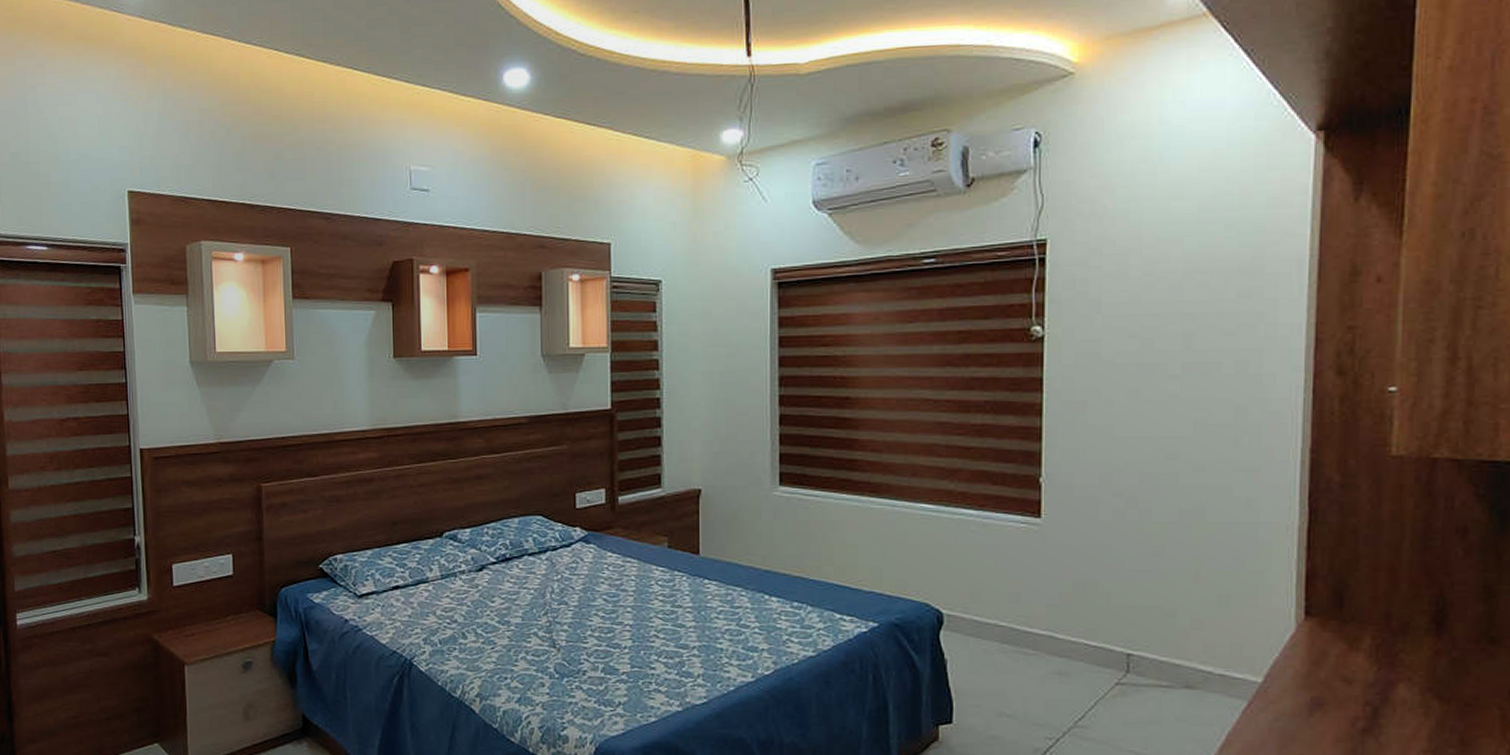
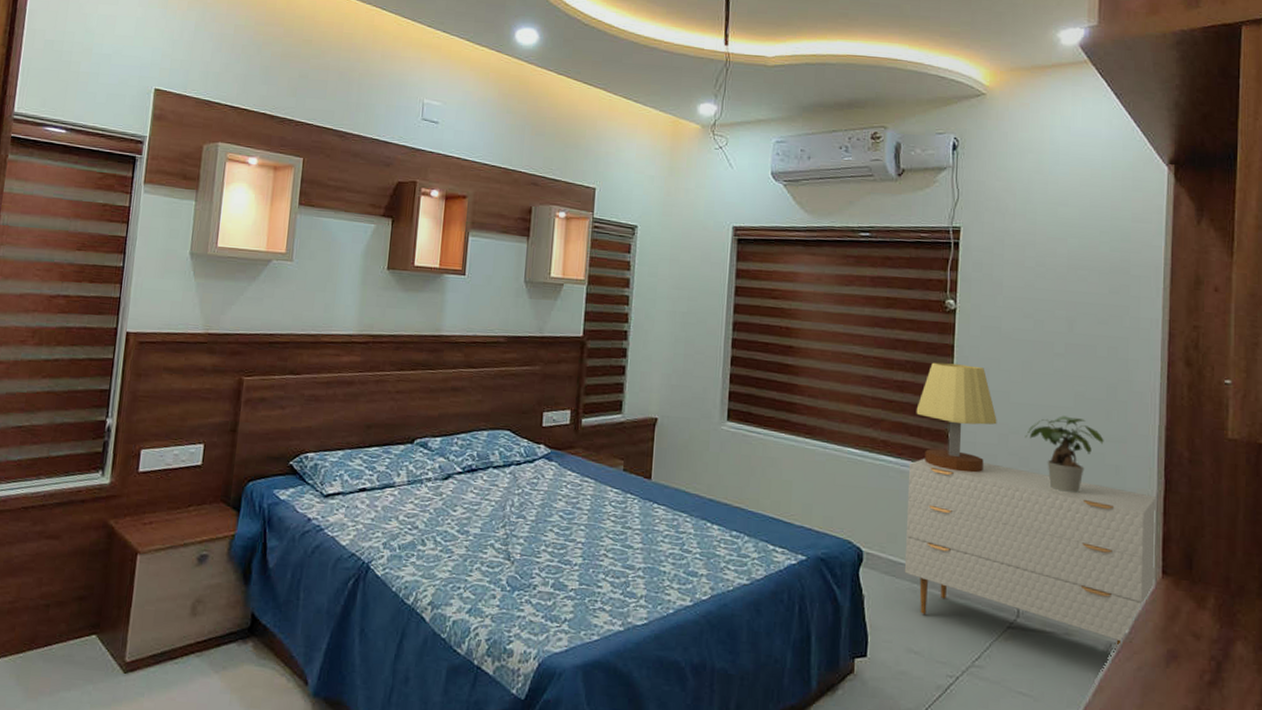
dresser: none [991,507,1299,698] -> present [904,458,1157,647]
table lamp: none [999,399,1098,520] -> present [916,362,997,473]
potted plant: none [1132,447,1232,534] -> present [1025,416,1104,494]

